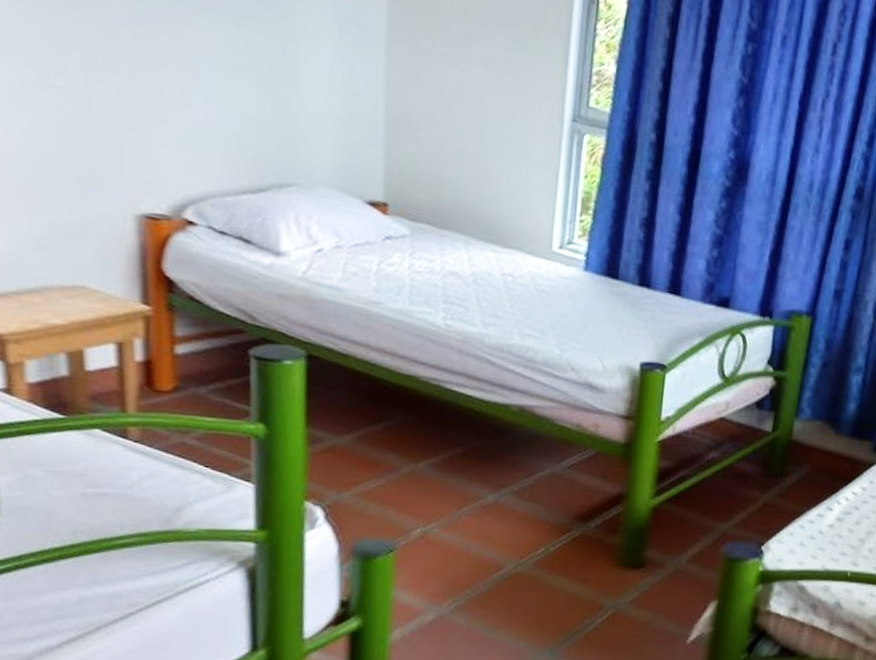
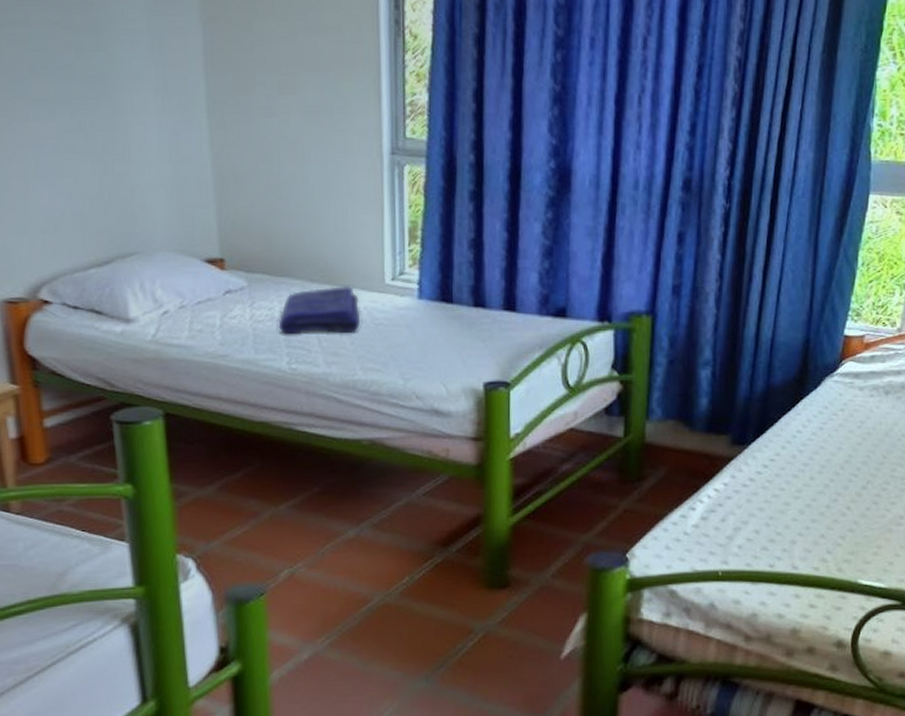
towel: none [438,246,524,296] -> present [278,285,361,335]

